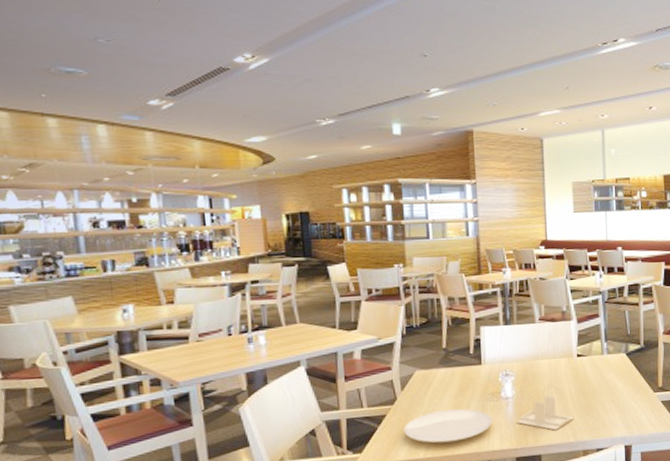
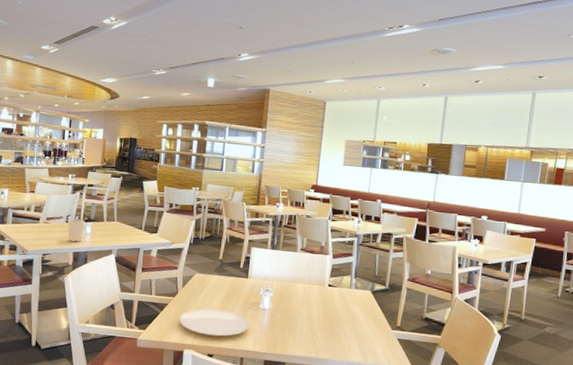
cup: none [230,328,256,361] -> present [67,218,85,243]
napkin holder: present [517,395,573,431] -> none [269,313,317,345]

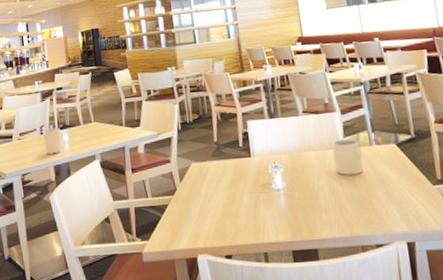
plate: present [179,309,250,337] -> none [184,199,266,234]
mug: none [316,278,342,310] -> present [332,139,364,175]

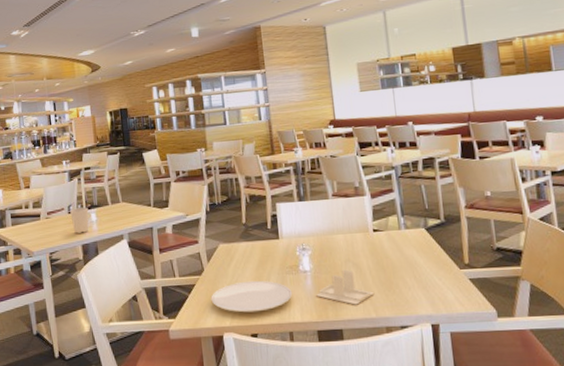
plate: none [184,199,266,234] -> present [211,280,293,313]
napkin holder: none [290,187,347,224] -> present [316,269,373,305]
mug: present [332,139,364,175] -> none [361,222,392,258]

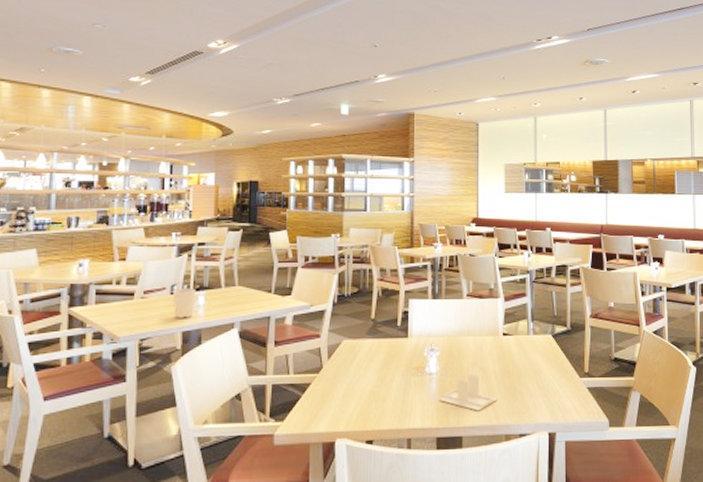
plate: present [211,280,293,313] -> none [326,381,416,417]

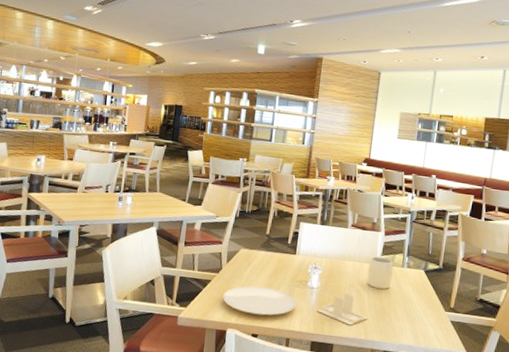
cup: present [172,288,196,319] -> none [107,188,126,214]
plate: none [326,381,416,417] -> present [222,286,297,316]
mug: none [491,326,518,363] -> present [367,256,394,289]

